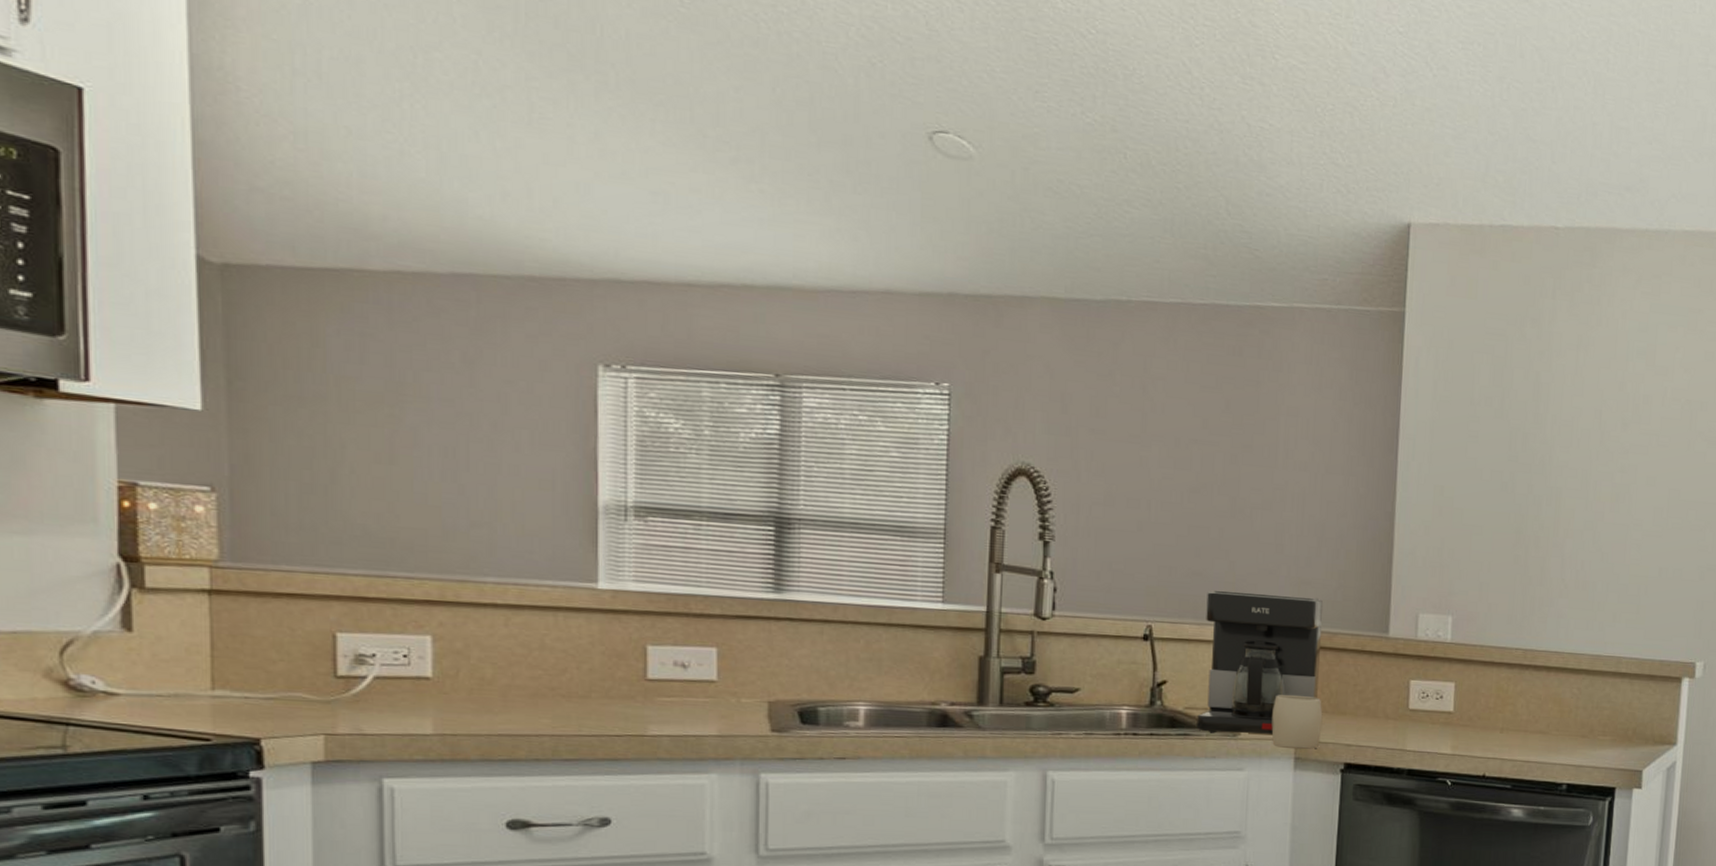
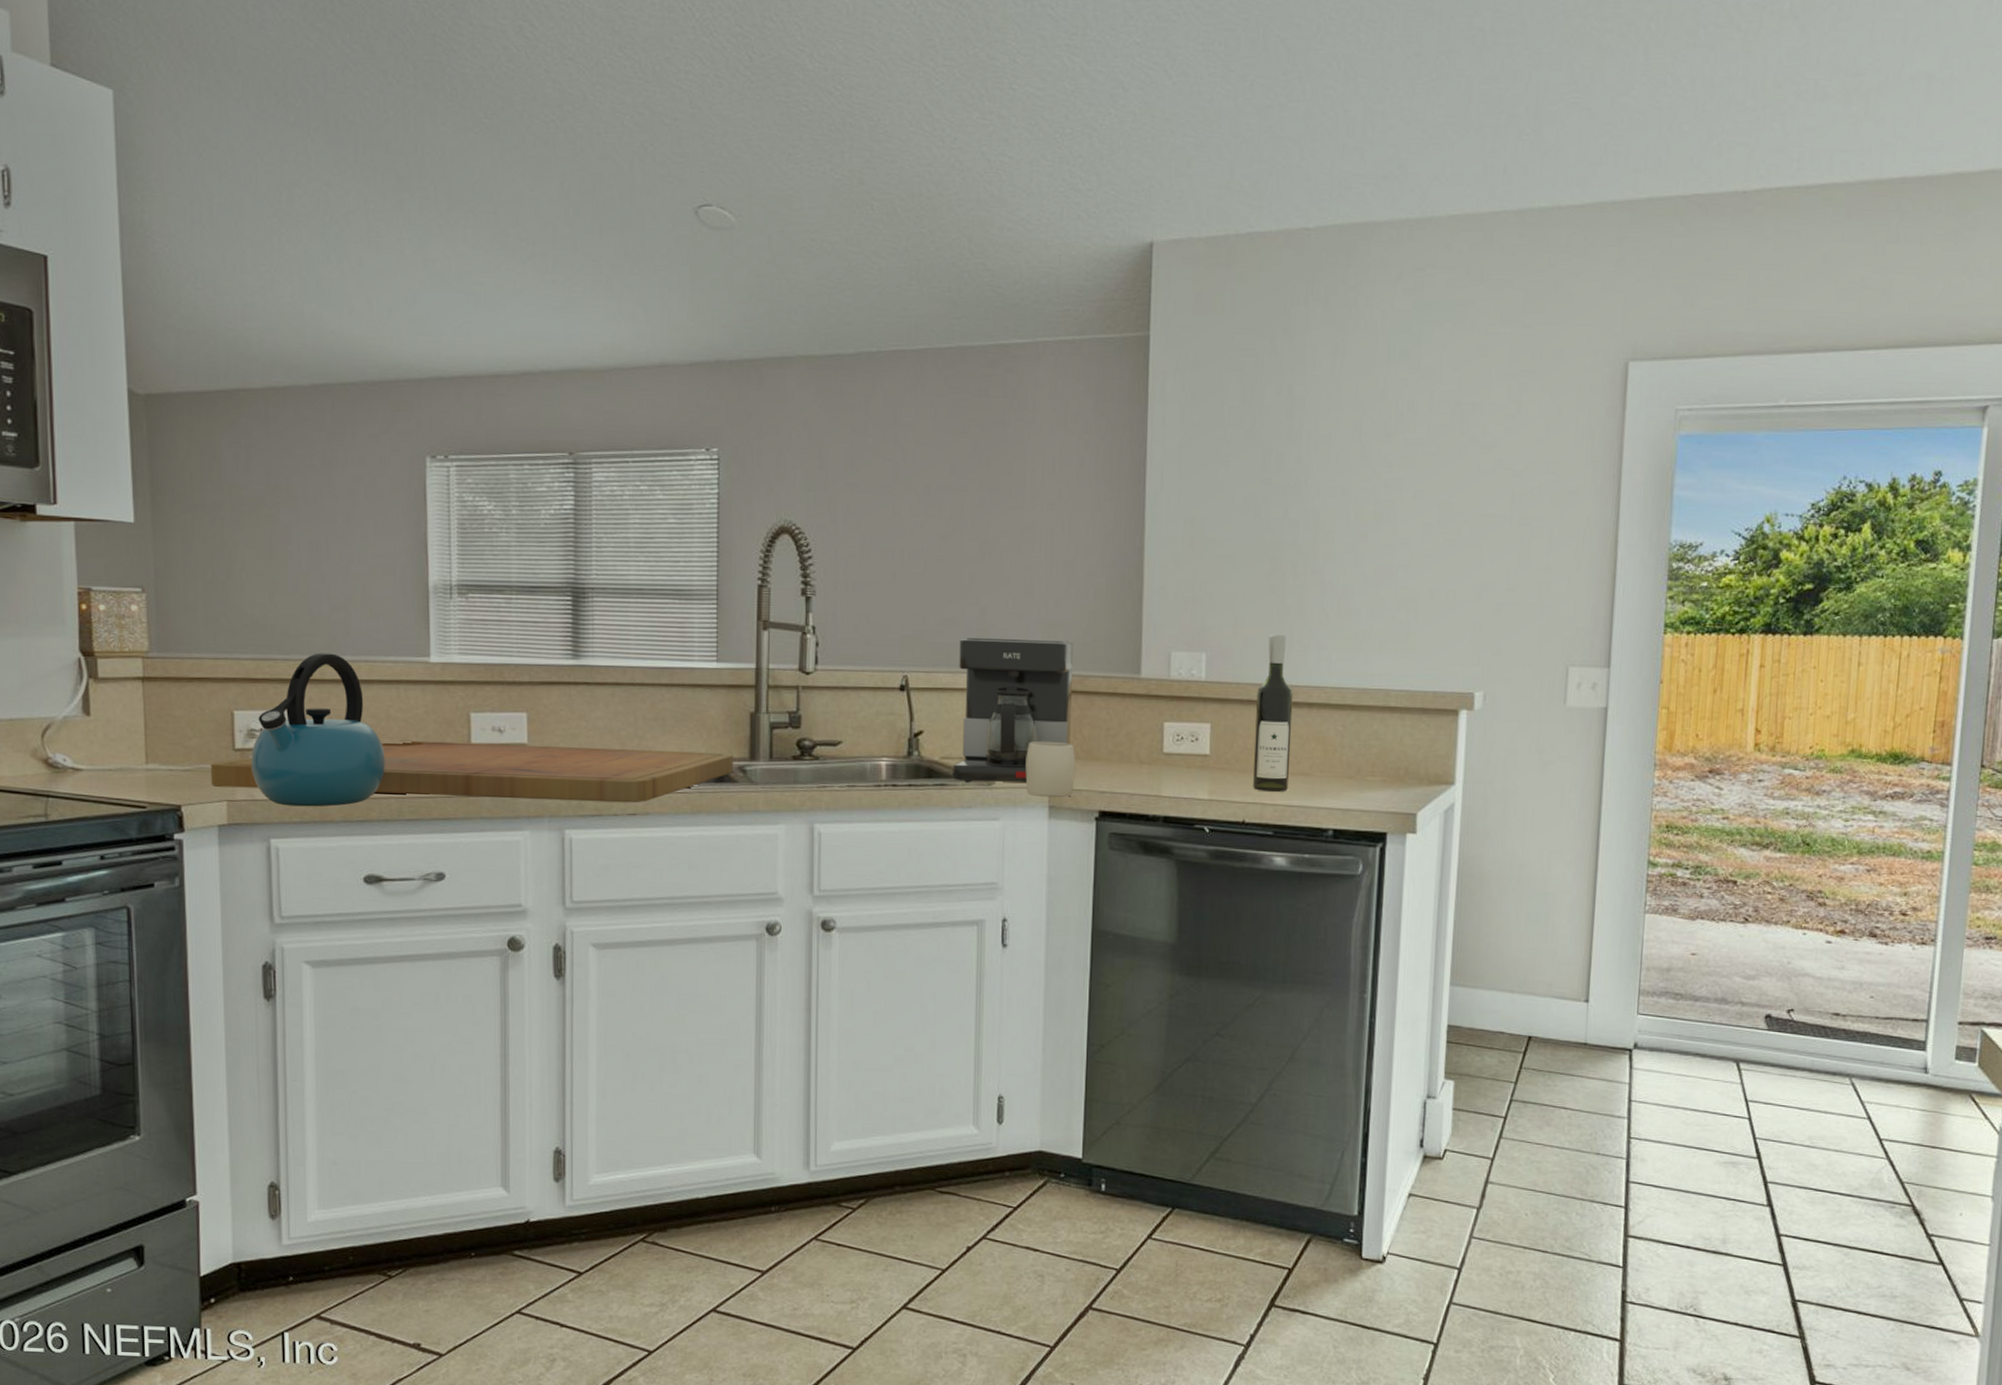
cutting board: none [302,672,959,747] -> present [210,740,733,803]
kettle: none [357,572,538,744] -> present [250,653,386,807]
bottle: none [1492,601,1533,749] -> present [1252,634,1293,793]

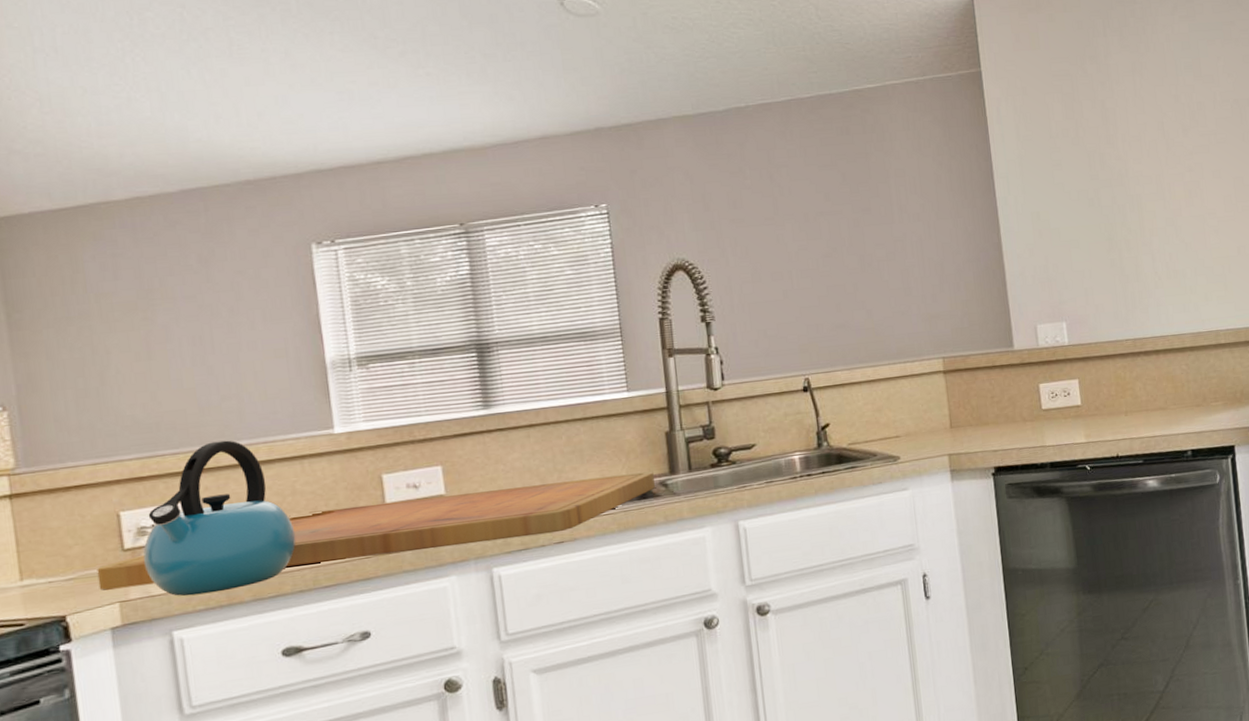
coffee maker: present [953,637,1074,784] -> none [852,328,961,462]
mug: present [1025,741,1076,798] -> none [924,414,970,464]
bottle: present [1252,634,1293,793] -> none [1112,298,1151,429]

